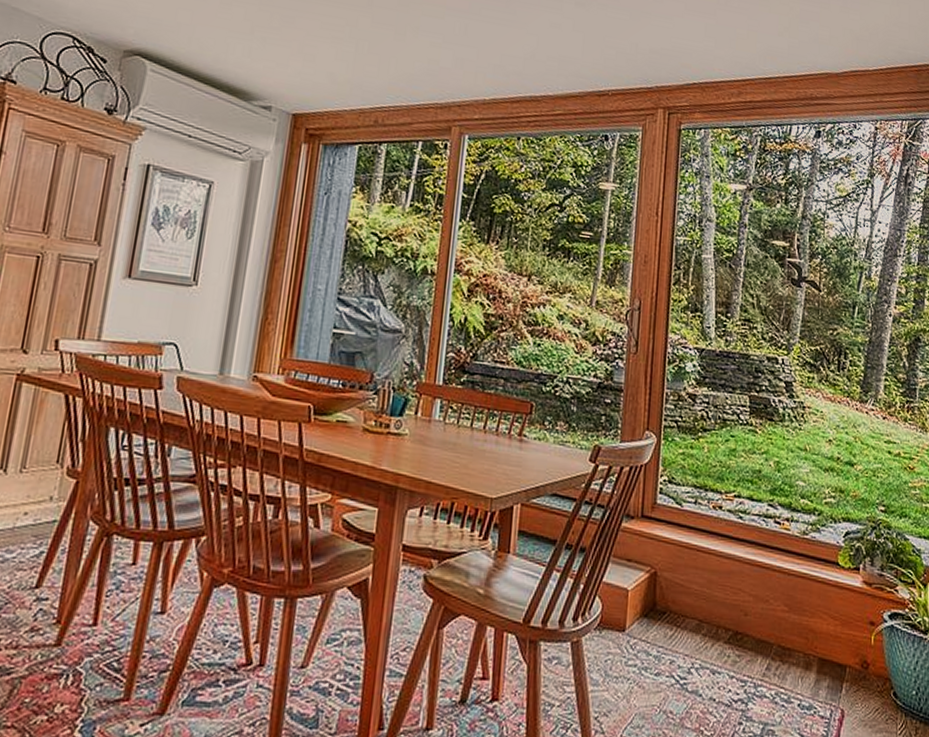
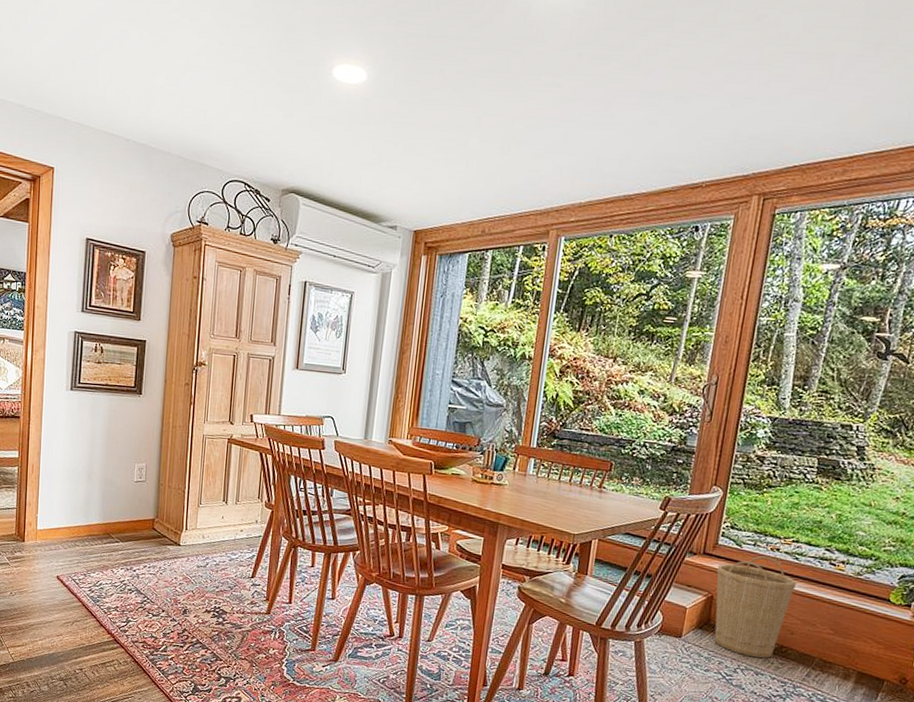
basket: none [658,516,743,651] -> present [714,556,797,658]

